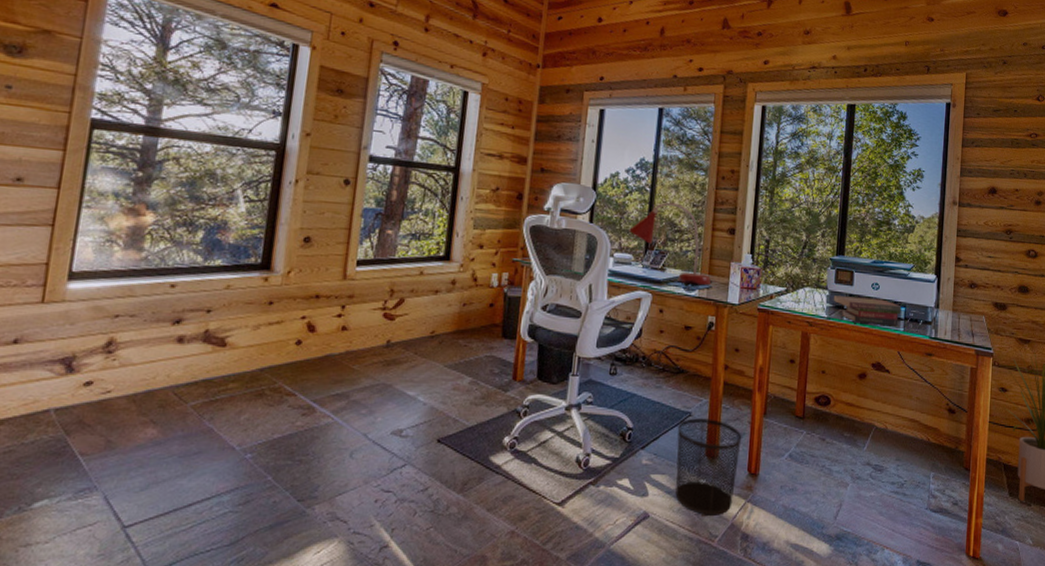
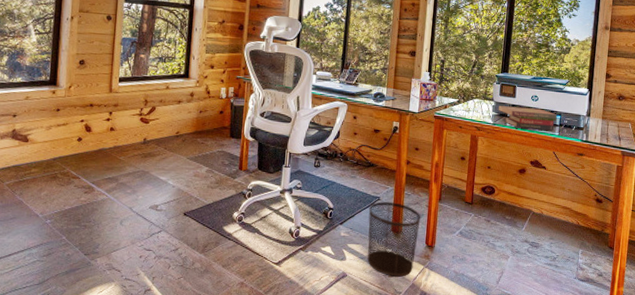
desk lamp: present [629,202,713,286] -> none [328,30,397,98]

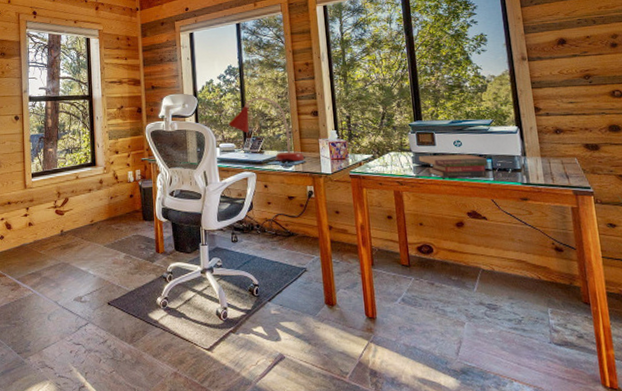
desk lamp: none [328,30,397,98] -> present [228,97,306,162]
waste bin: present [367,201,421,277] -> none [296,272,357,355]

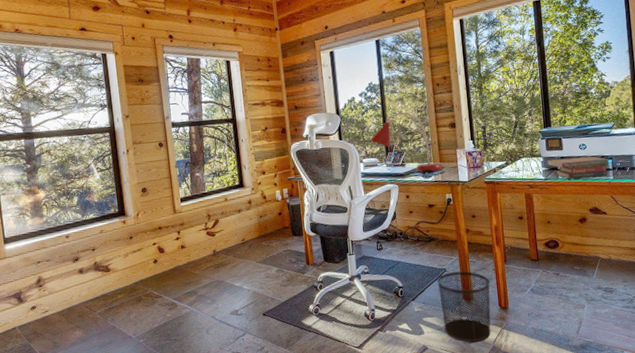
waste bin: none [296,272,357,355] -> present [437,271,491,343]

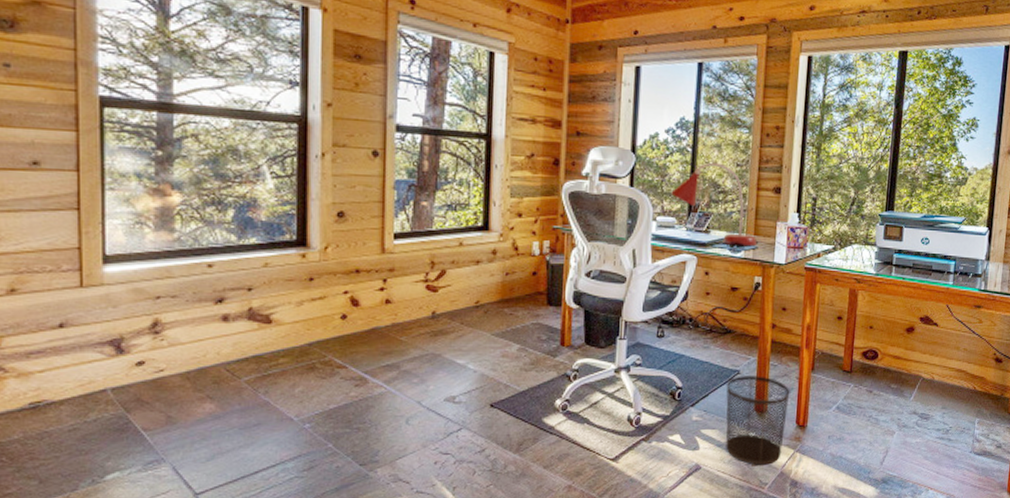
books: present [547,156,609,179] -> none [881,252,951,281]

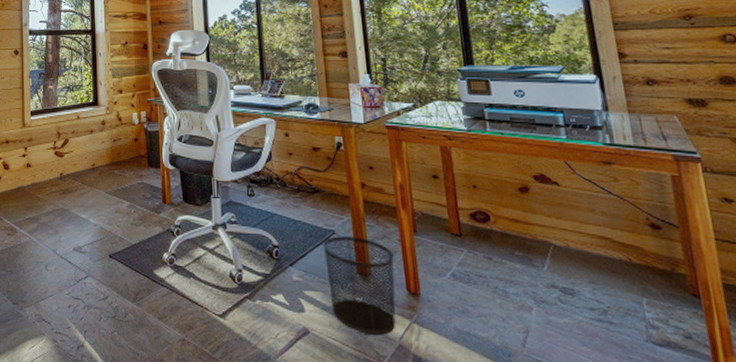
desk lamp: present [671,162,759,247] -> none [243,34,334,108]

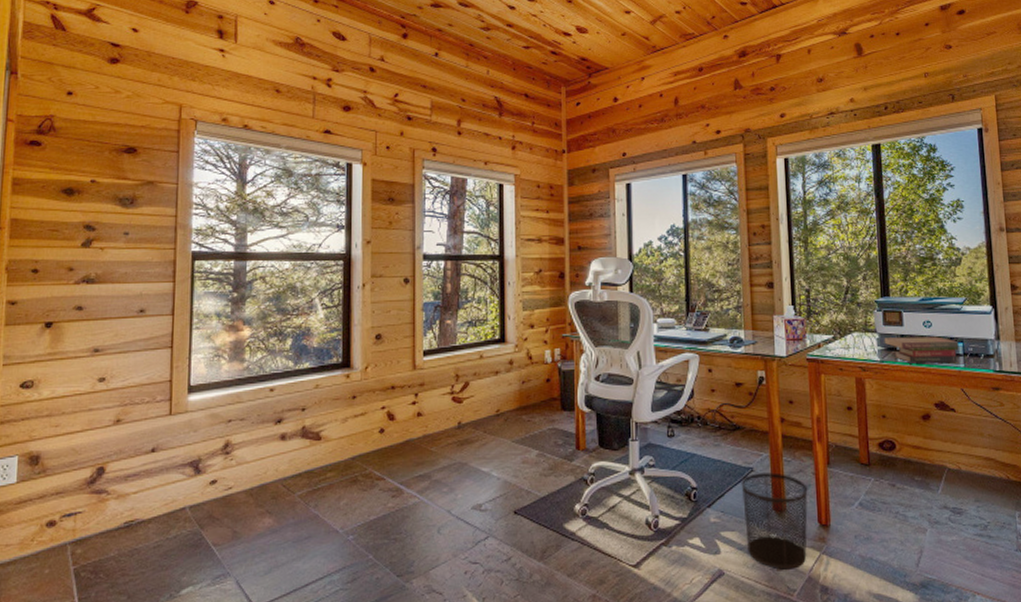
books: none [469,106,559,135] -> present [884,336,959,364]

